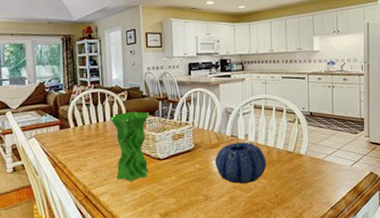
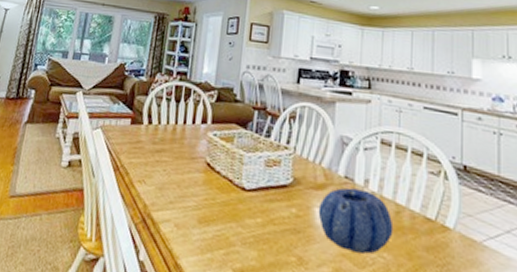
vase: present [110,111,150,181] -> none [186,116,241,212]

